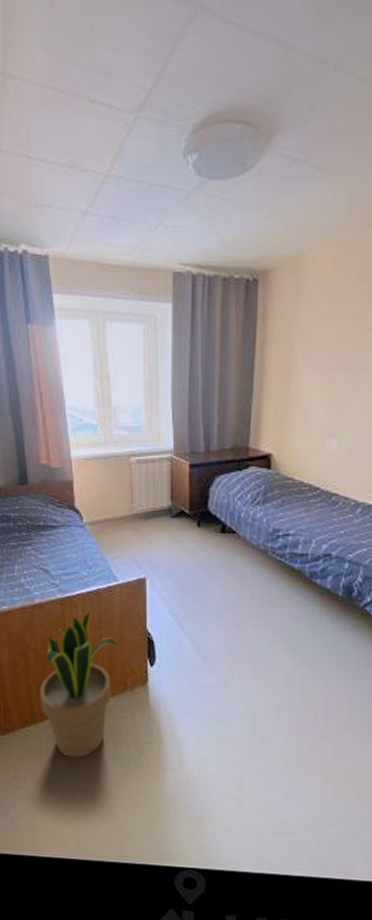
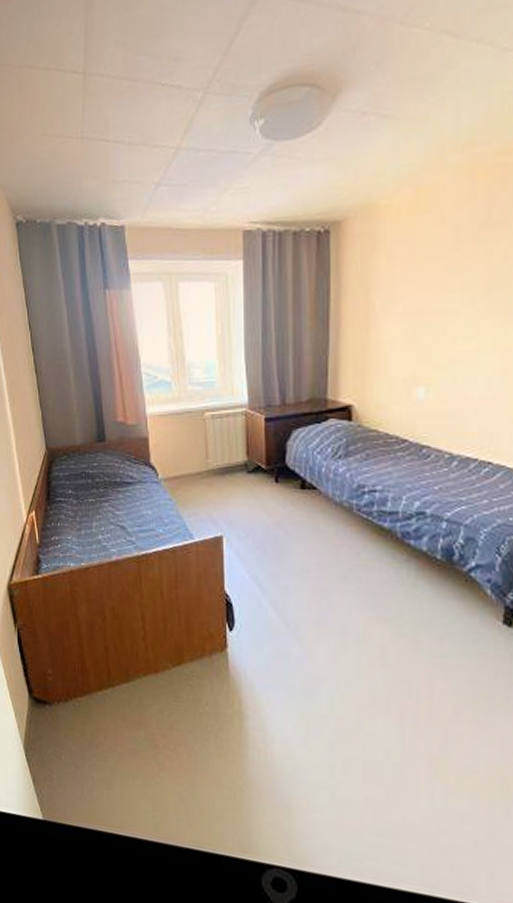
potted plant: present [40,610,119,758] -> none [117,568,196,728]

